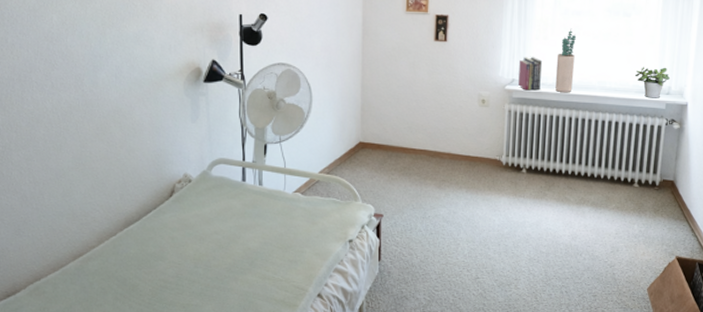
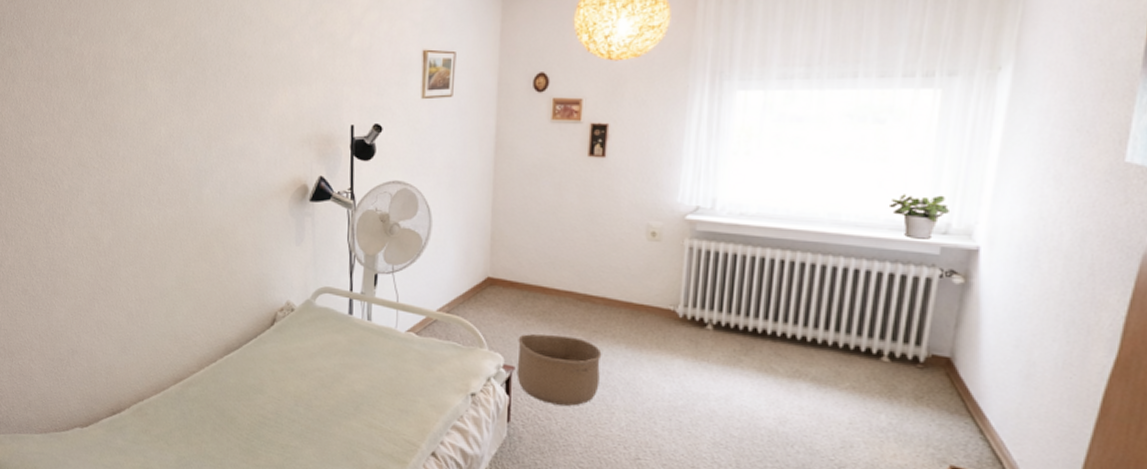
basket: none [385,185,449,242] -> present [517,334,602,406]
books: present [517,56,543,91] -> none [703,177,742,223]
vase: present [555,28,576,93] -> none [760,140,795,227]

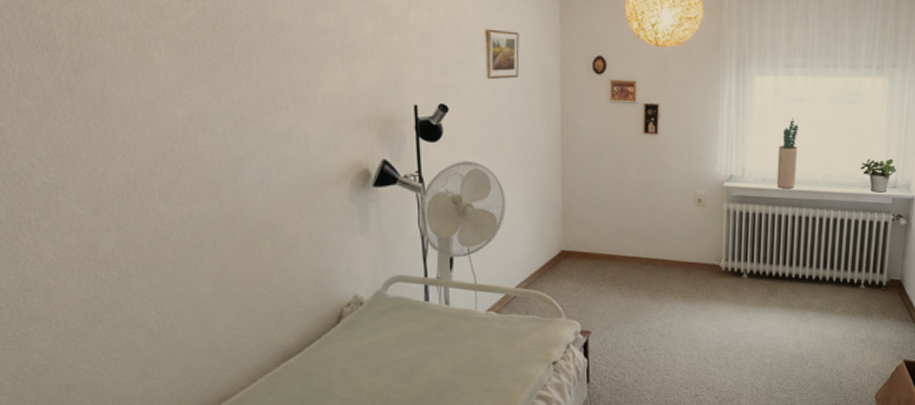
basket: present [517,334,602,406] -> none [592,297,664,361]
vase: none [760,140,795,227] -> present [777,117,798,189]

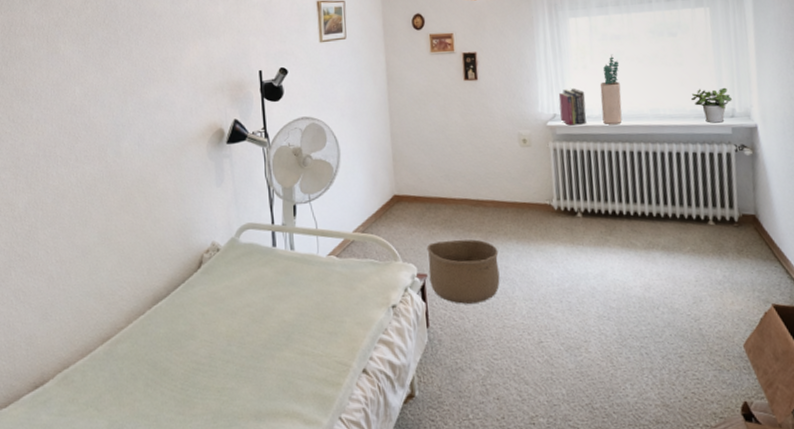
basket: none [592,297,664,361] -> present [427,239,500,304]
books: none [736,149,763,187] -> present [558,87,586,126]

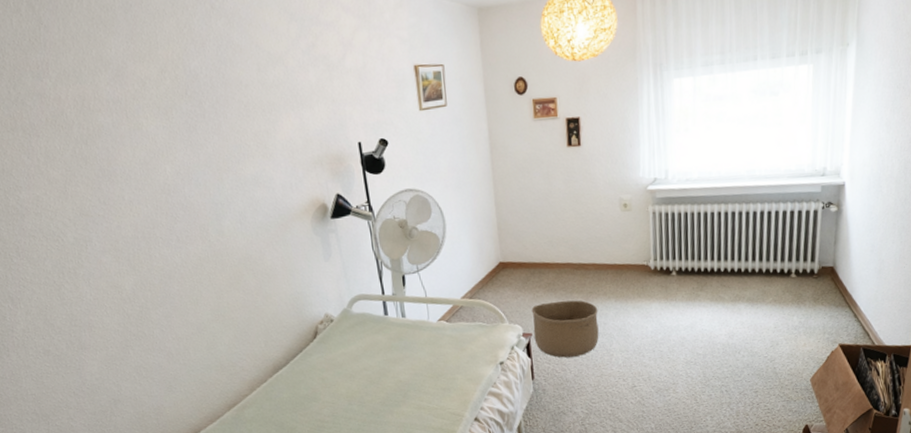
books: present [558,87,586,126] -> none [659,151,686,189]
vase: present [600,54,623,125] -> none [700,115,720,187]
potted plant: present [690,87,733,123] -> none [786,146,825,182]

